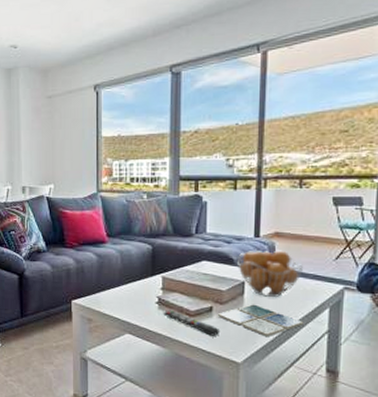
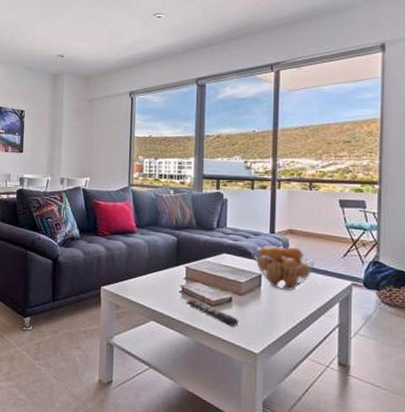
drink coaster: present [218,304,304,338] -> none [237,296,316,329]

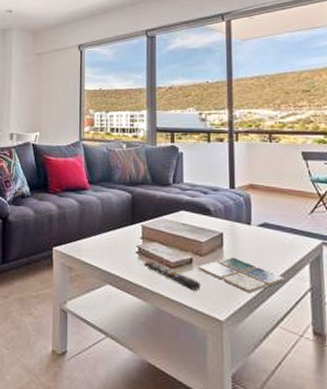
drink coaster: none [237,296,316,329] -> present [198,257,285,294]
fruit basket: present [255,246,314,290] -> none [215,202,279,250]

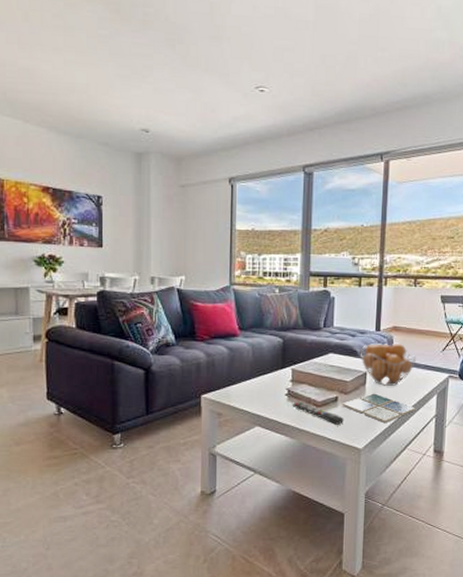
fruit basket: none [215,202,279,250] -> present [361,343,416,386]

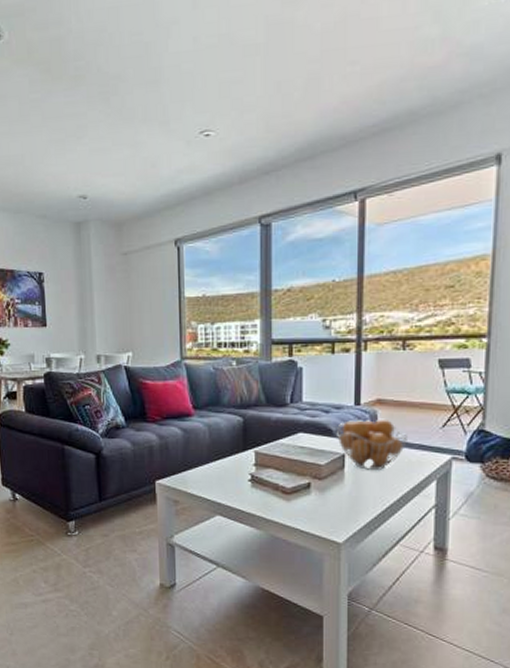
remote control: present [292,401,345,425] -> none [256,488,320,515]
drink coaster: present [343,393,416,424] -> none [317,478,409,514]

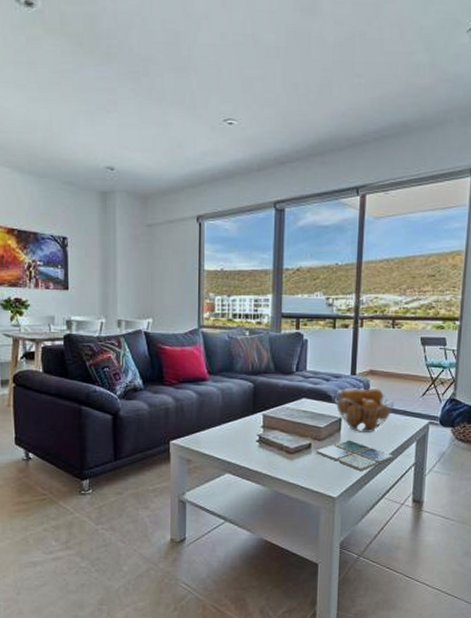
drink coaster: none [317,478,409,514] -> present [316,440,394,472]

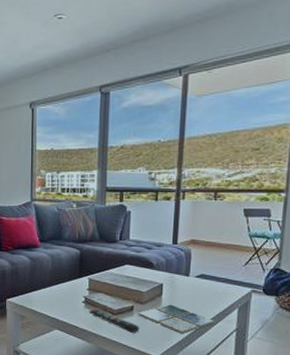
remote control: none [263,448,318,472] -> present [88,308,140,333]
fruit basket: present [335,387,394,432] -> none [157,256,215,298]

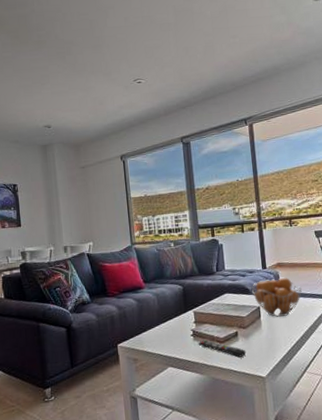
drink coaster: present [138,304,215,334] -> none [243,324,309,351]
fruit basket: none [157,256,215,298] -> present [252,277,302,317]

